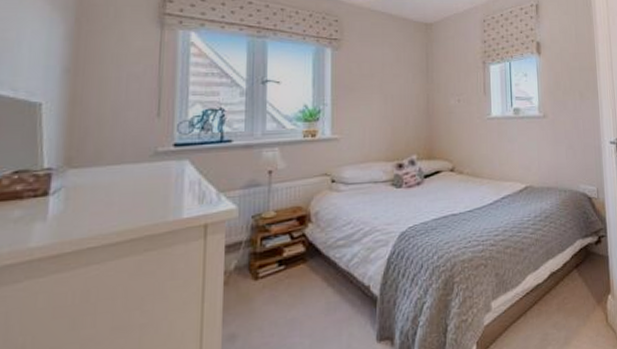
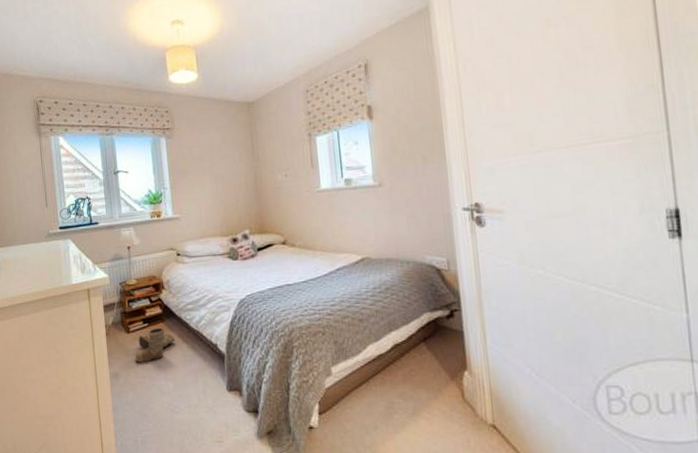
boots: none [262,270,319,318] -> present [135,327,175,363]

